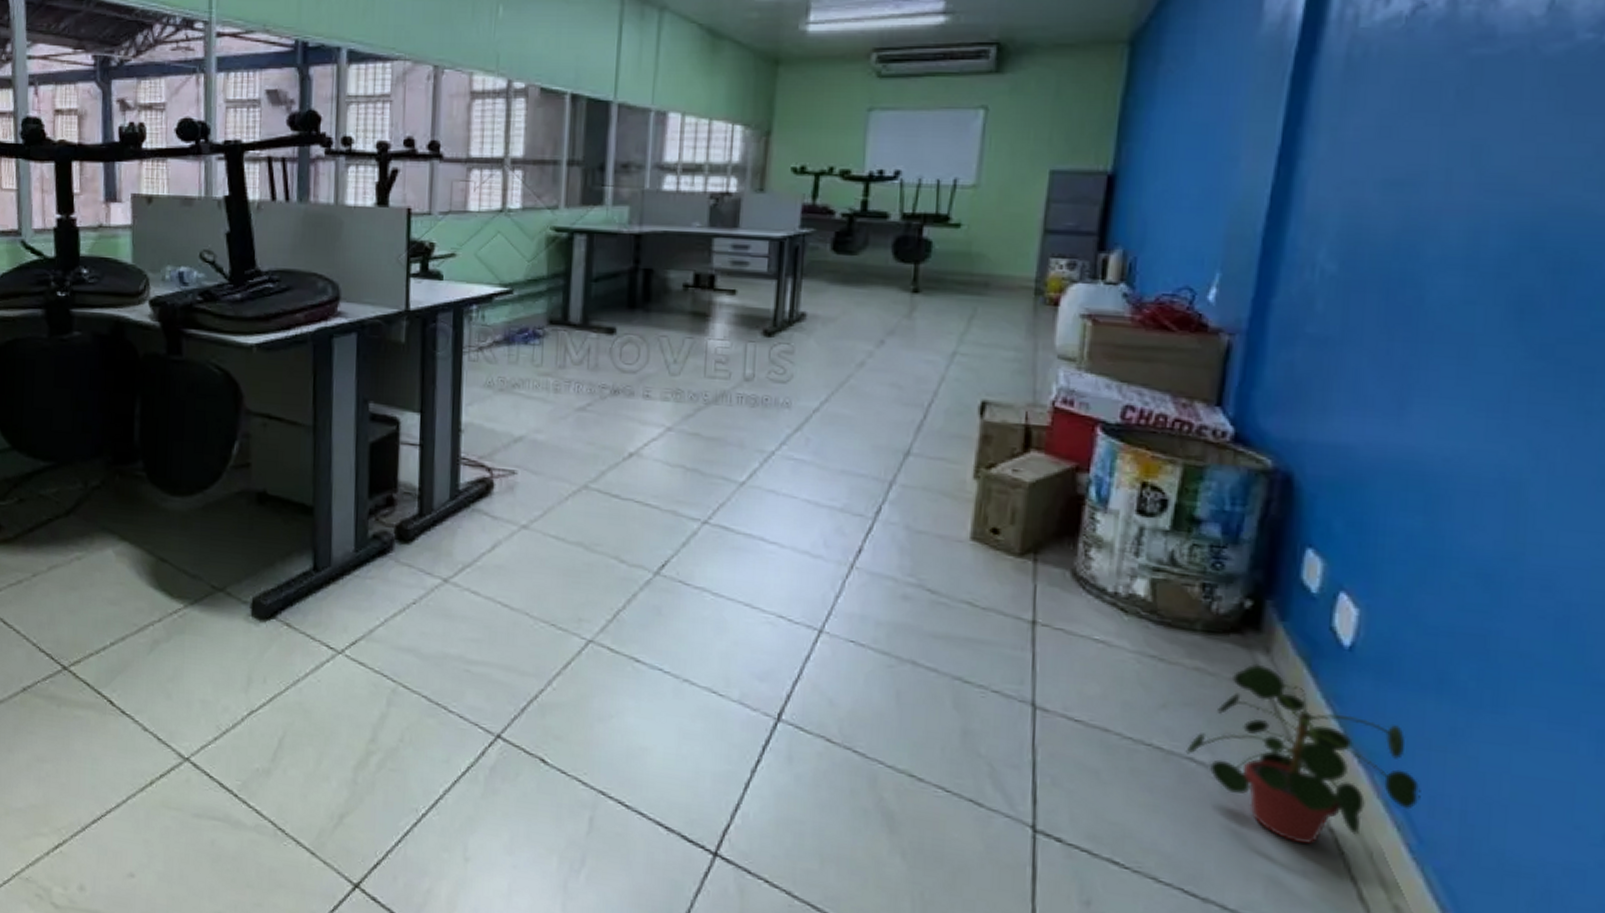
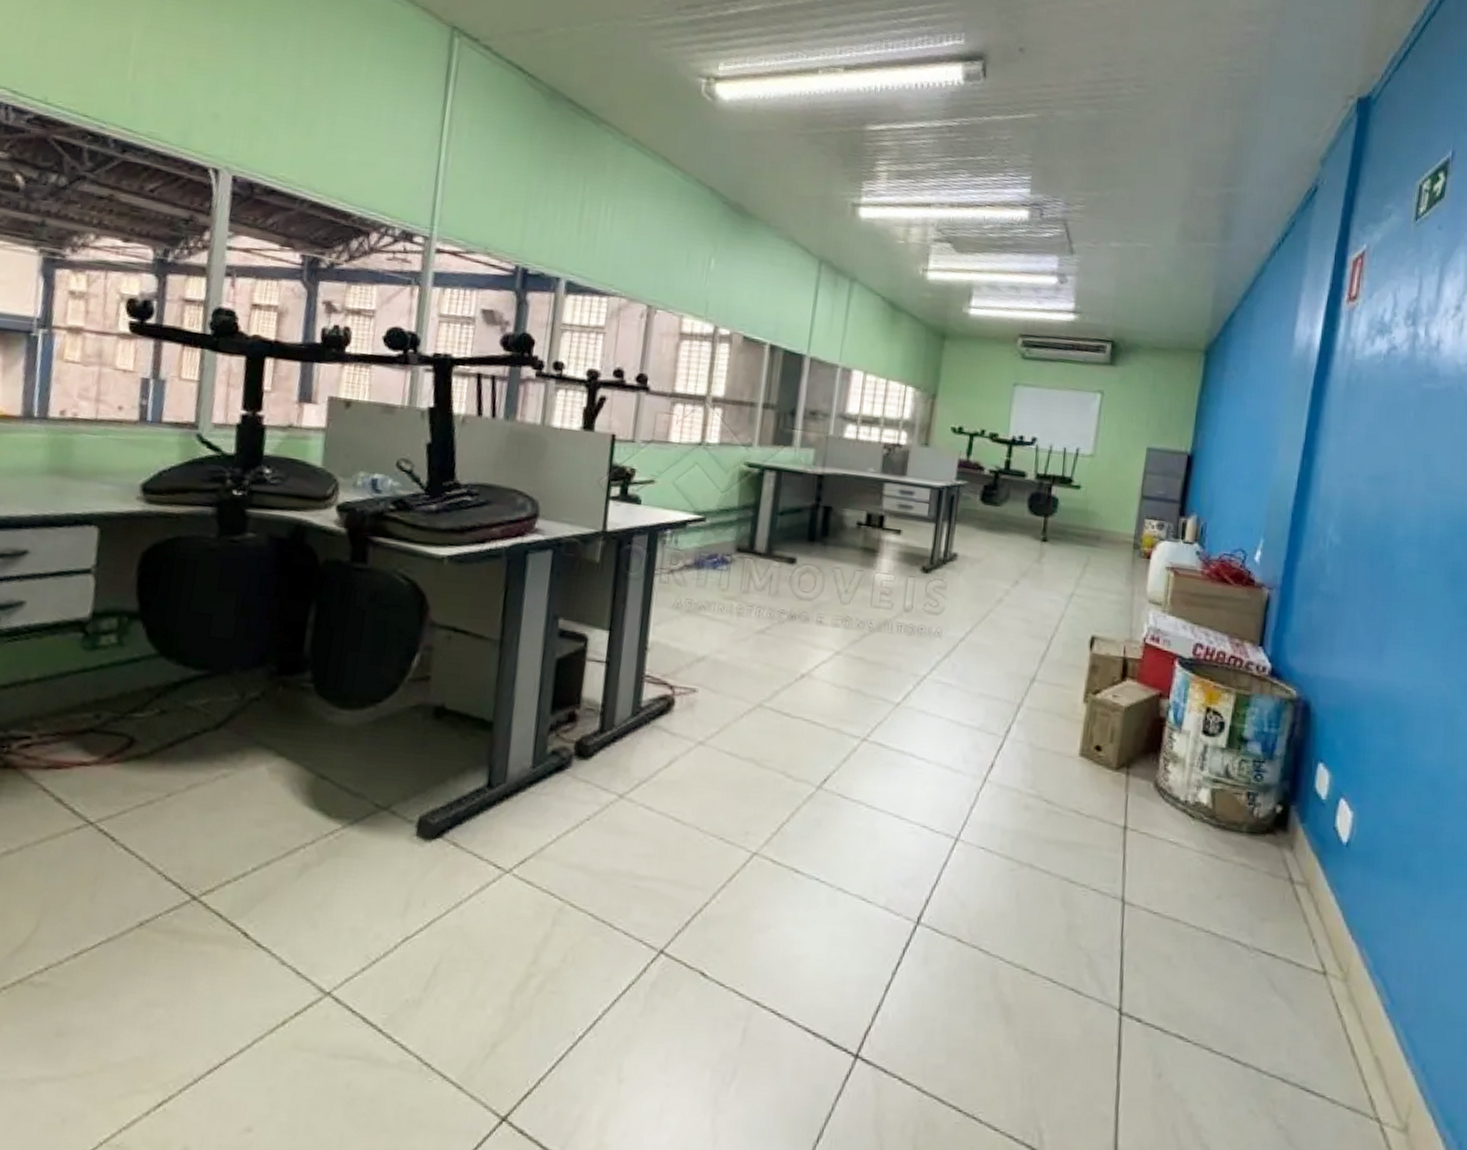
potted plant: present [1185,663,1421,844] -> none [1233,859,1393,1010]

